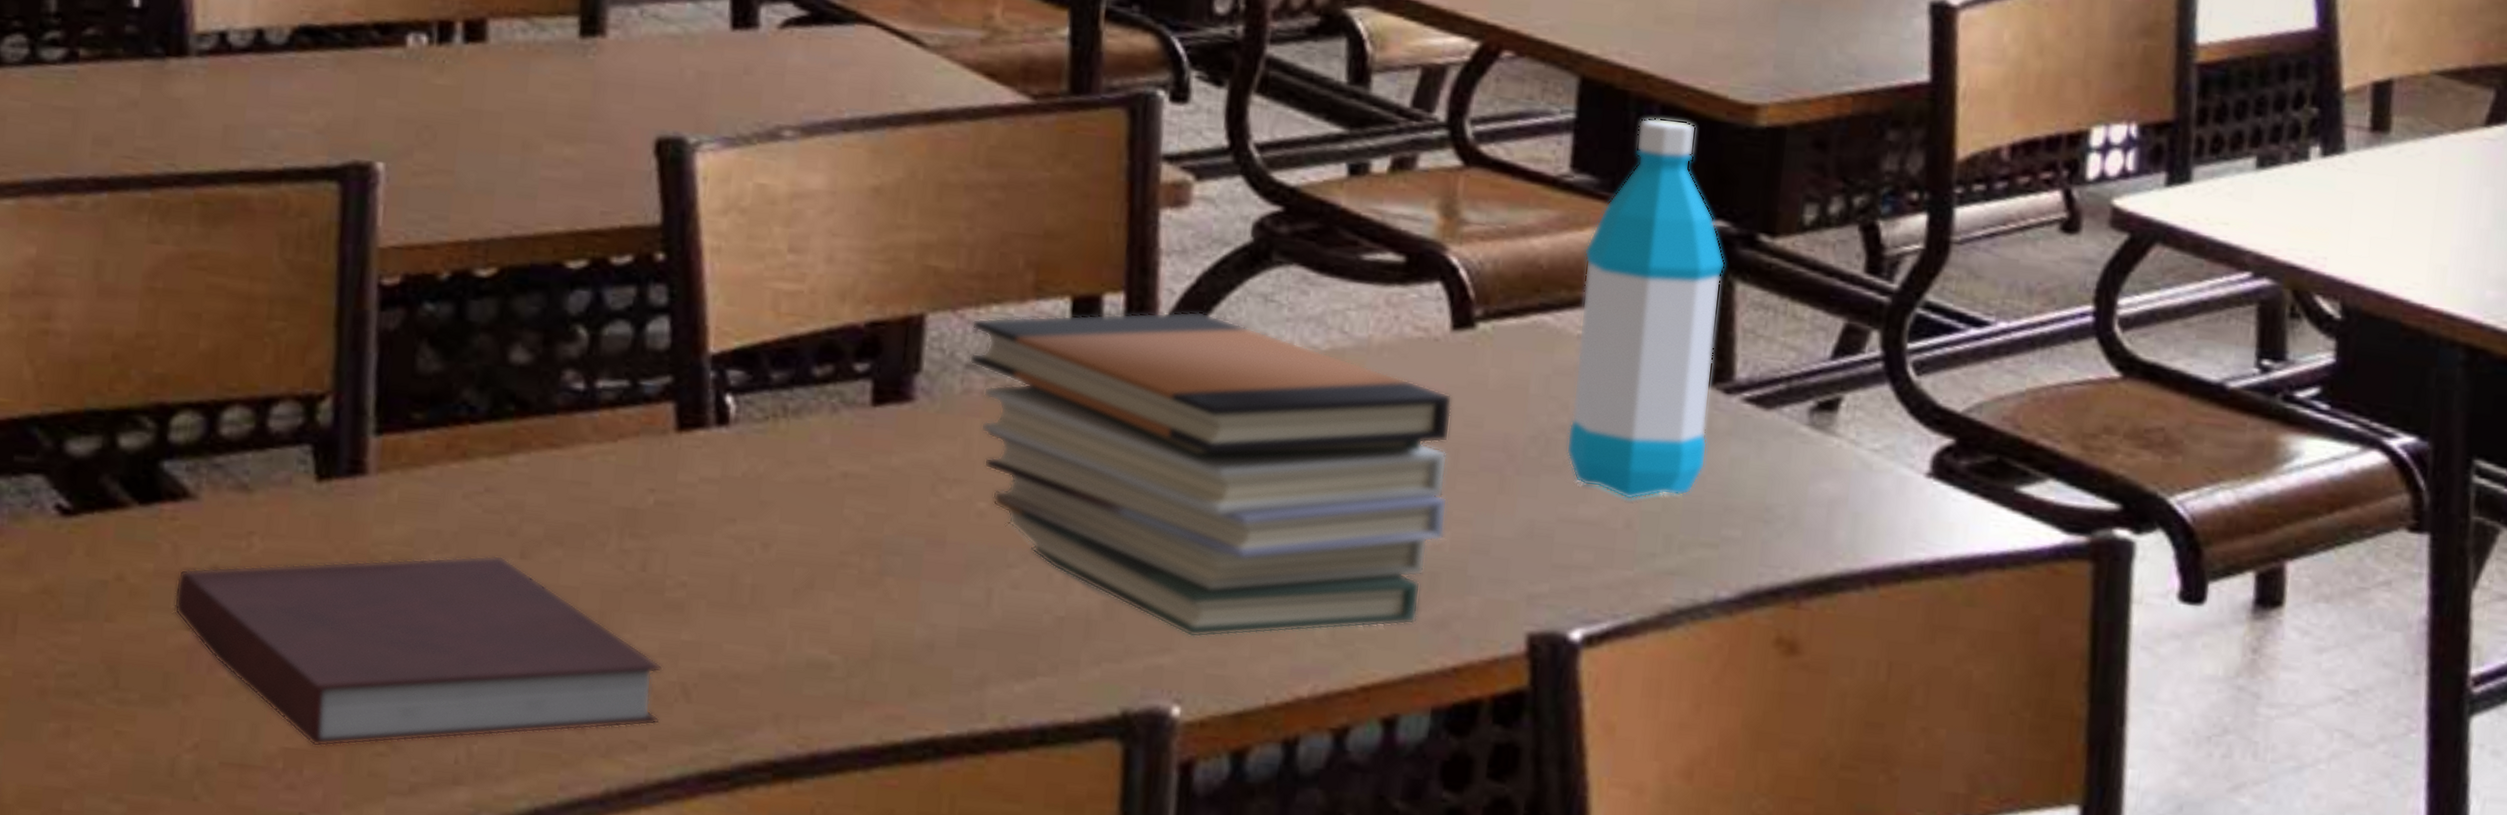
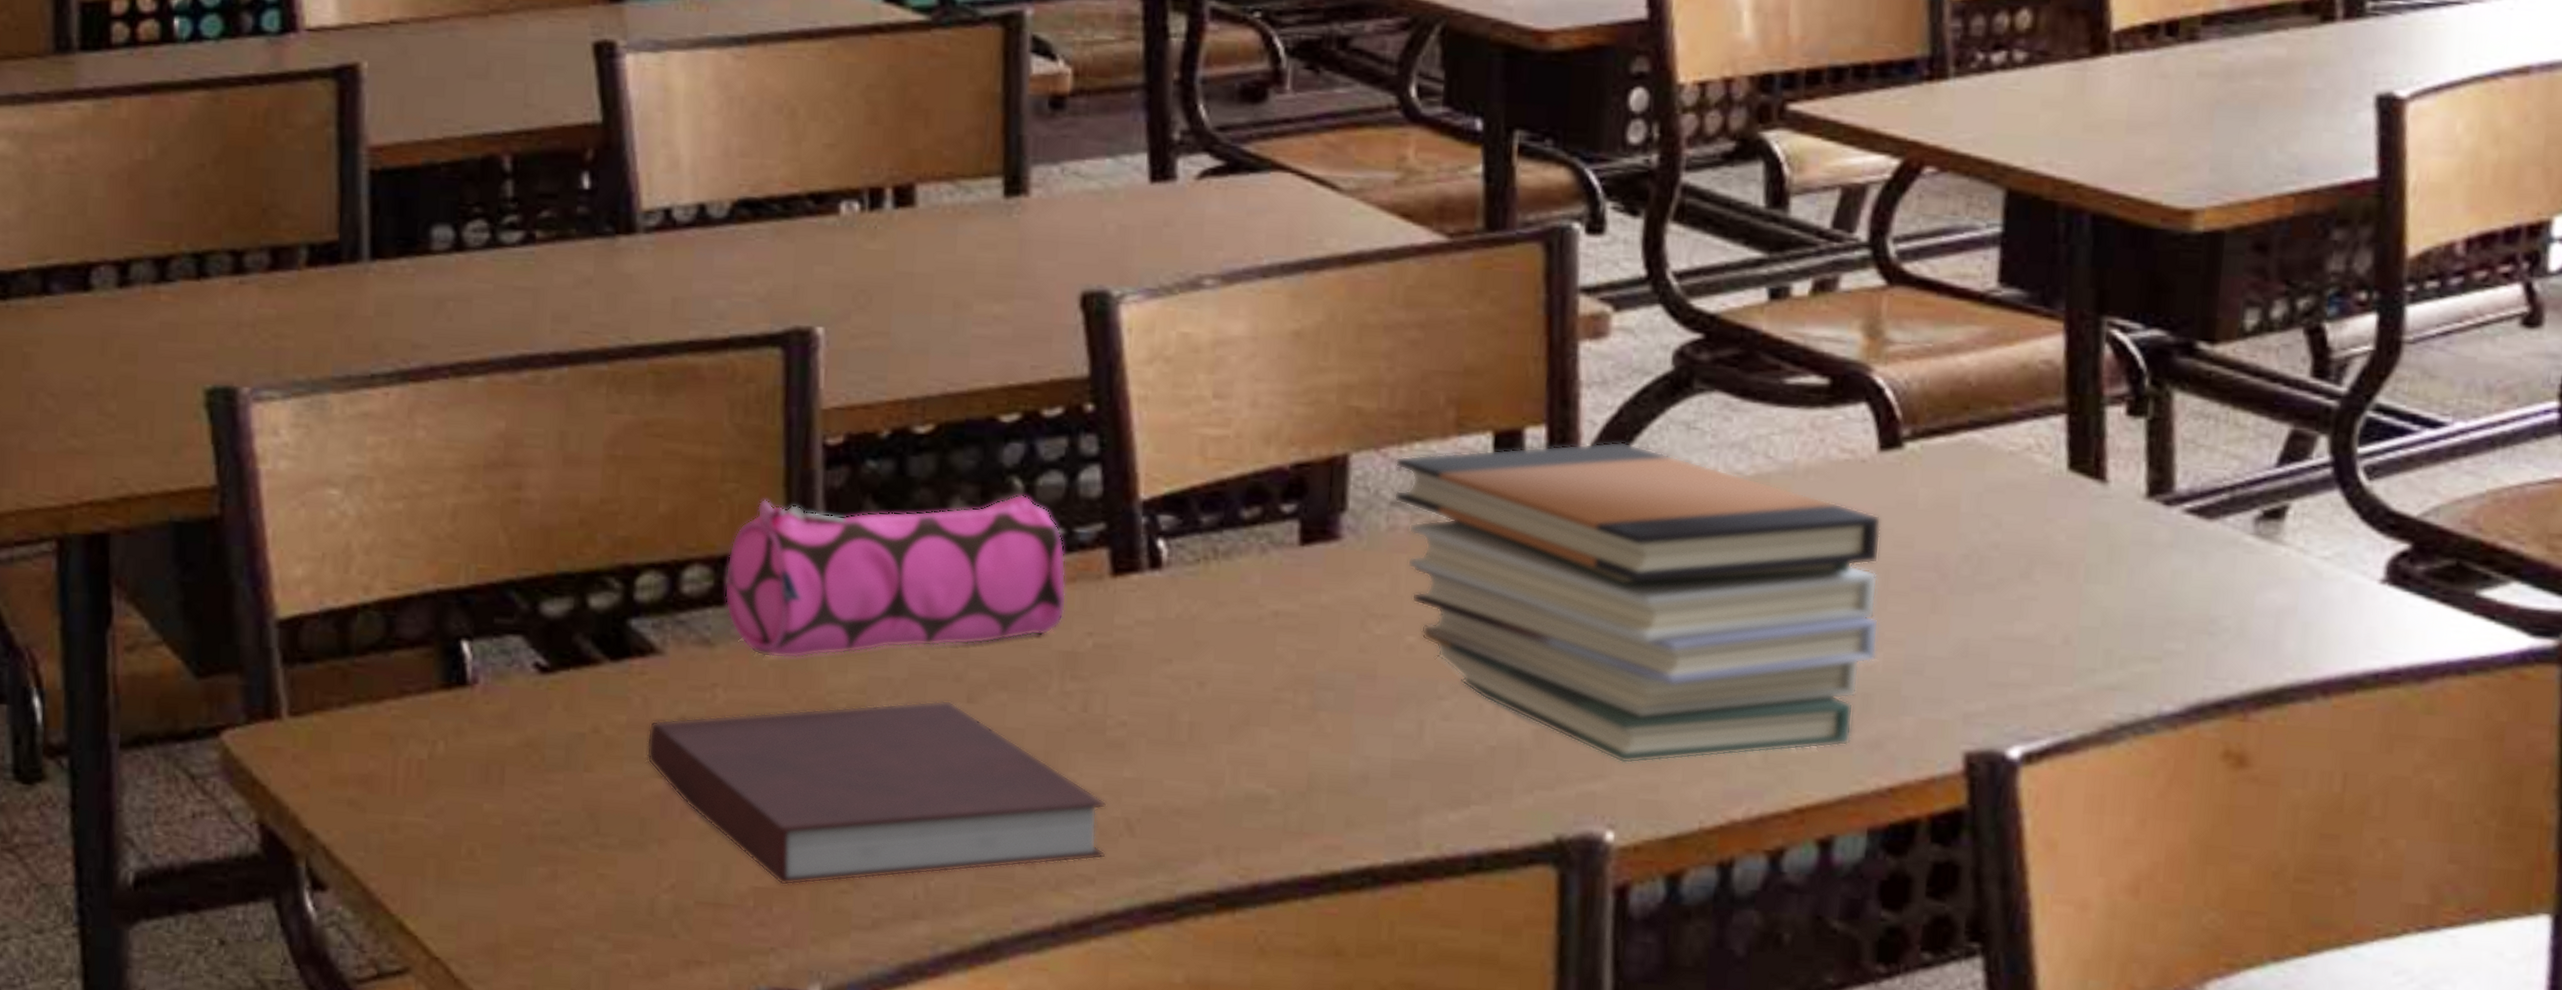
pencil case: none [265,338,630,508] -> present [724,494,1067,659]
water bottle: present [1566,117,1726,500] -> none [2000,227,2163,616]

